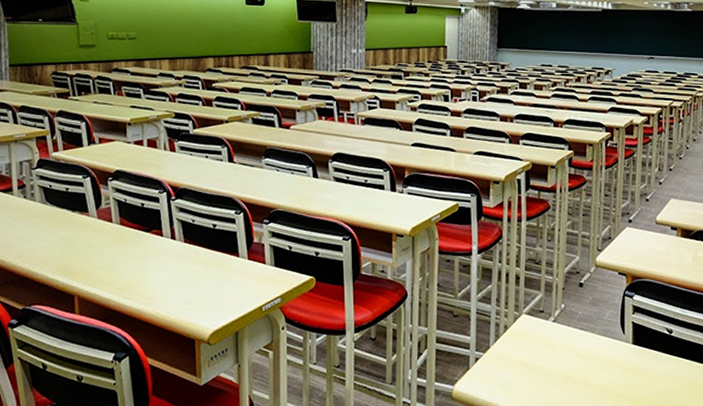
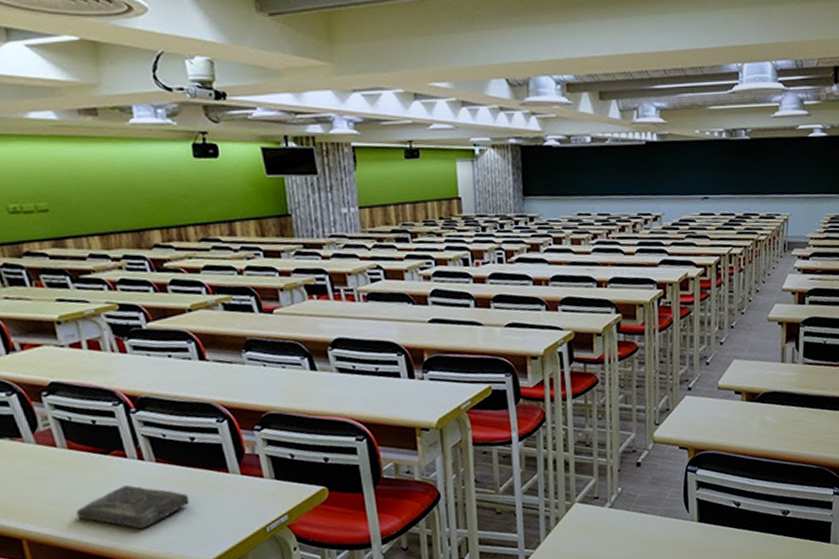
book: none [118,259,206,297] -> present [76,485,190,529]

